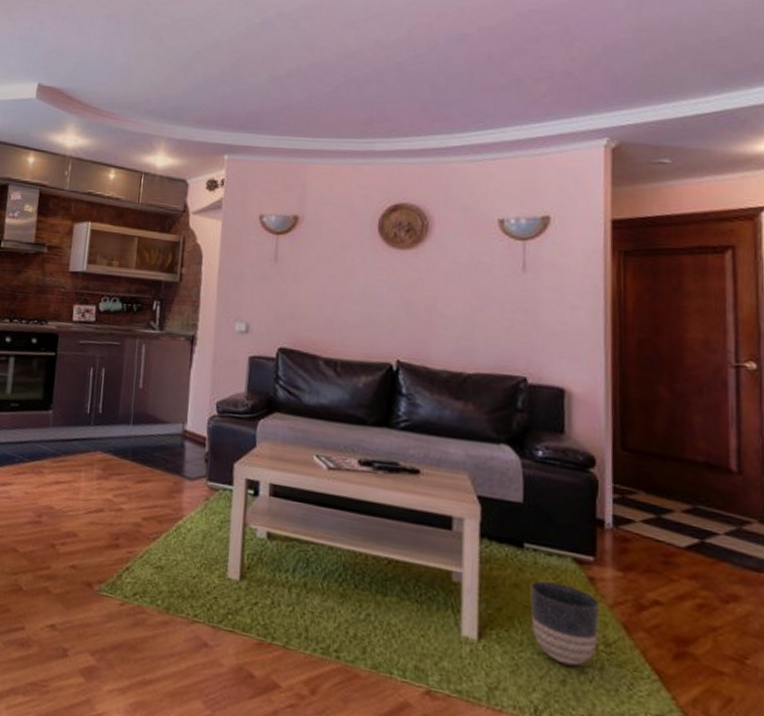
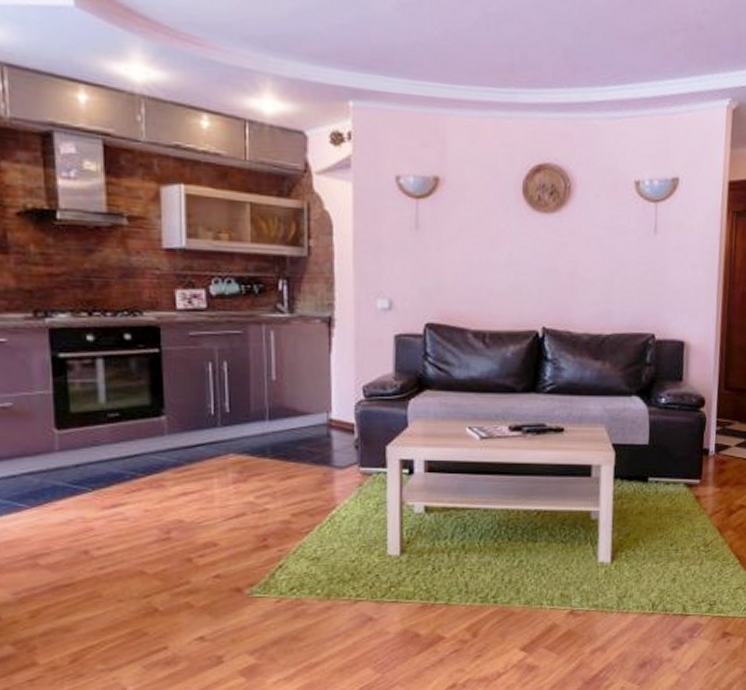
planter: present [530,580,599,666] -> none [652,505,702,567]

